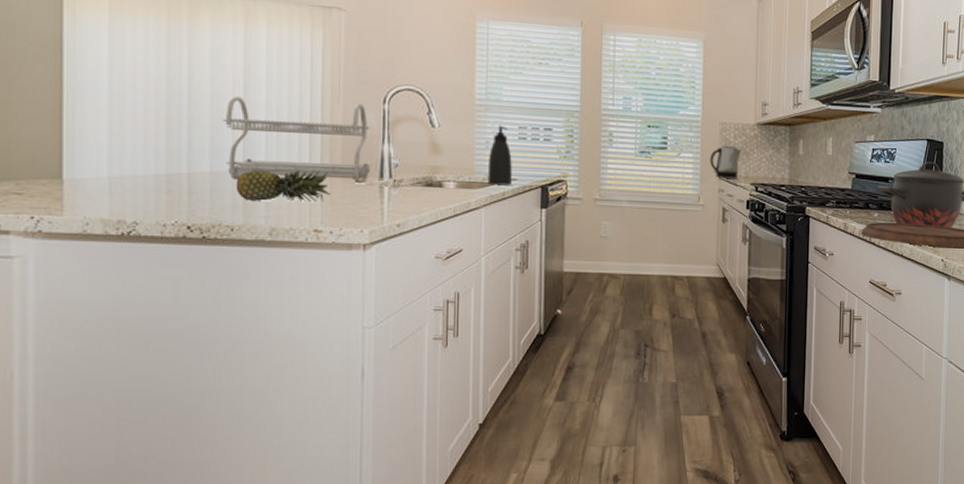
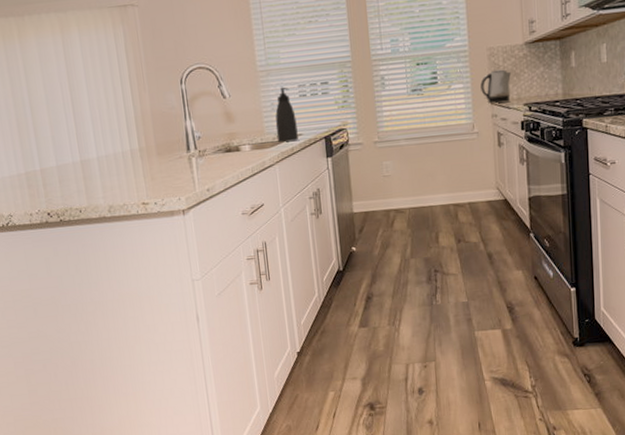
dish rack: present [223,96,370,184] -> none [59,87,178,169]
fruit: present [236,169,330,203] -> none [76,151,150,186]

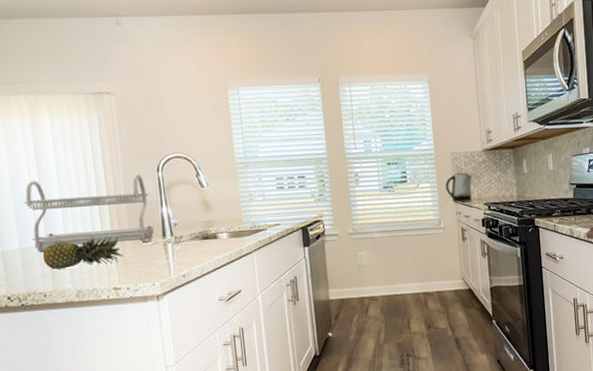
dish rack: none [59,87,178,169] -> present [24,173,154,253]
fruit: none [76,151,150,186] -> present [42,235,123,270]
soap dispenser: present [275,87,298,143] -> none [253,179,276,232]

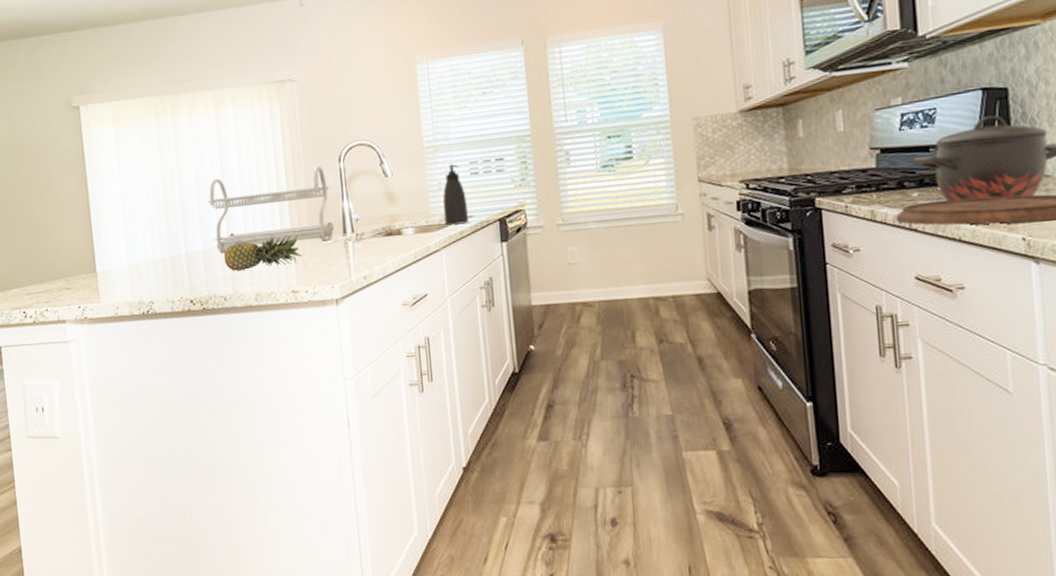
soap dispenser: none [253,179,276,232] -> present [442,164,469,226]
kettle: present [445,172,473,203] -> none [685,141,723,181]

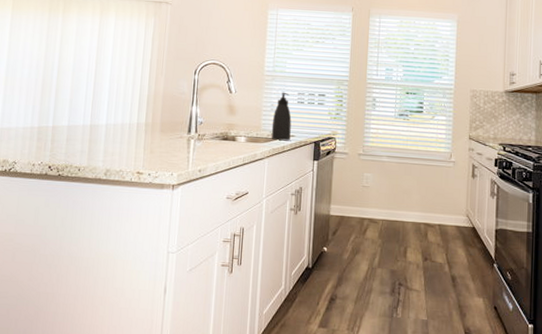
dish rack: present [208,165,334,254] -> none [79,69,183,137]
fruit: present [223,234,302,272] -> none [84,124,151,151]

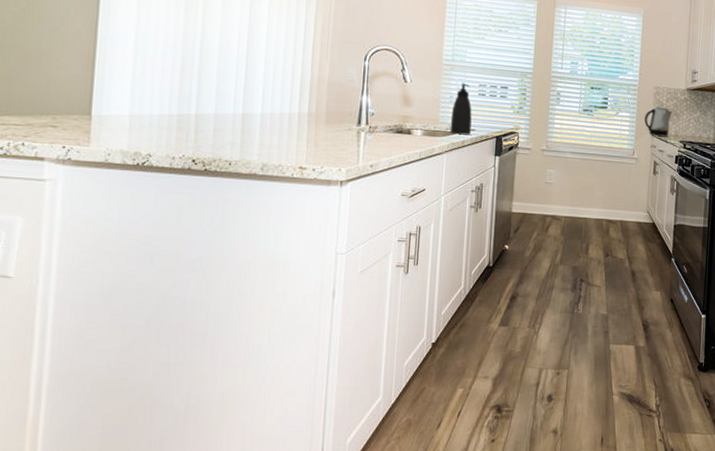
kettle: none [461,110,490,140] -> present [644,107,672,137]

